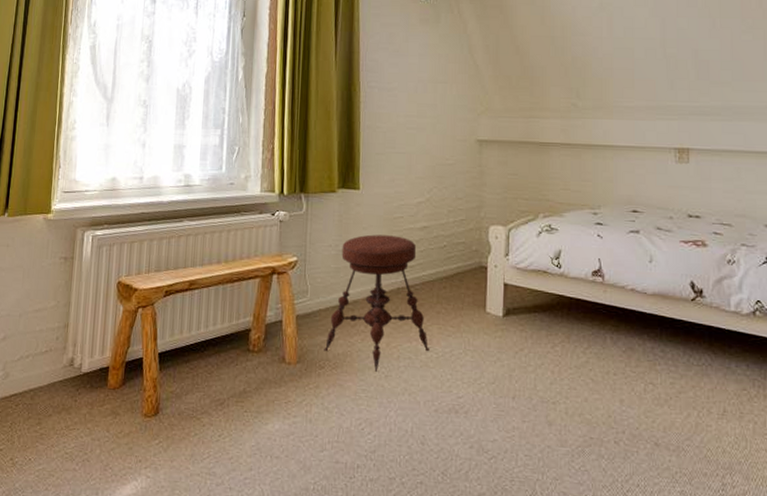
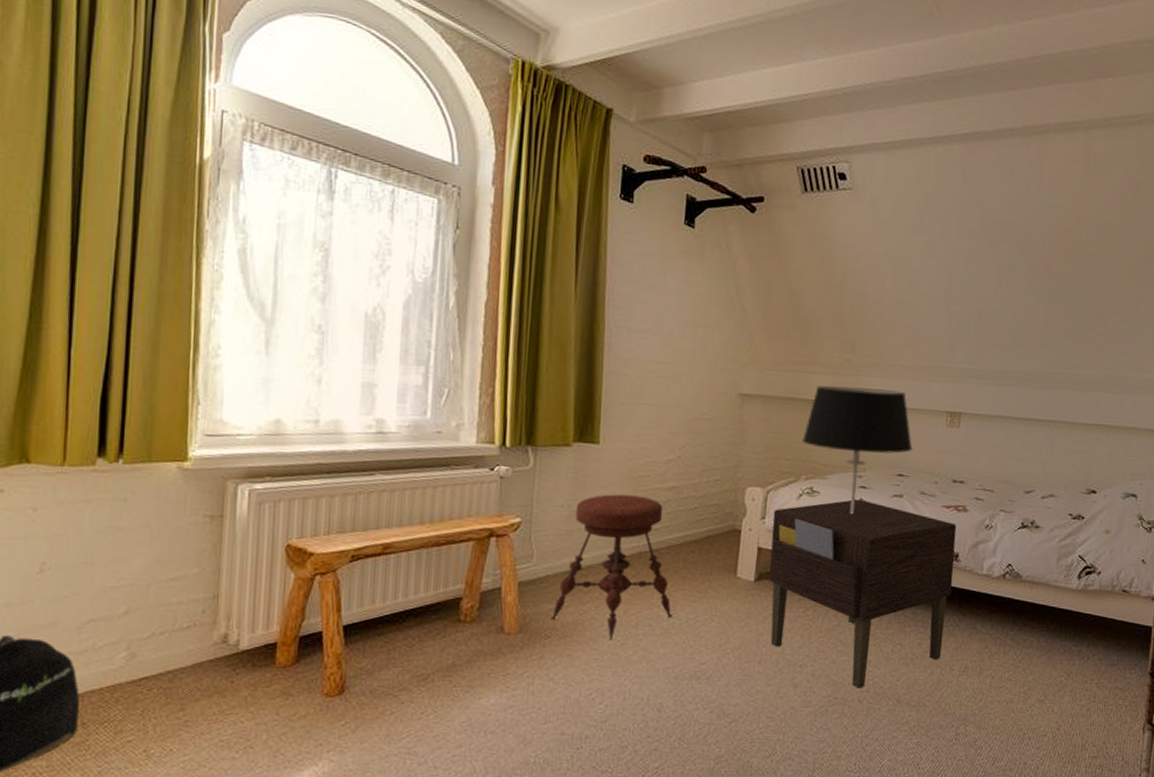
nightstand: none [516,235,700,429] -> present [769,498,957,689]
table lamp: none [538,129,644,251] -> present [802,386,913,515]

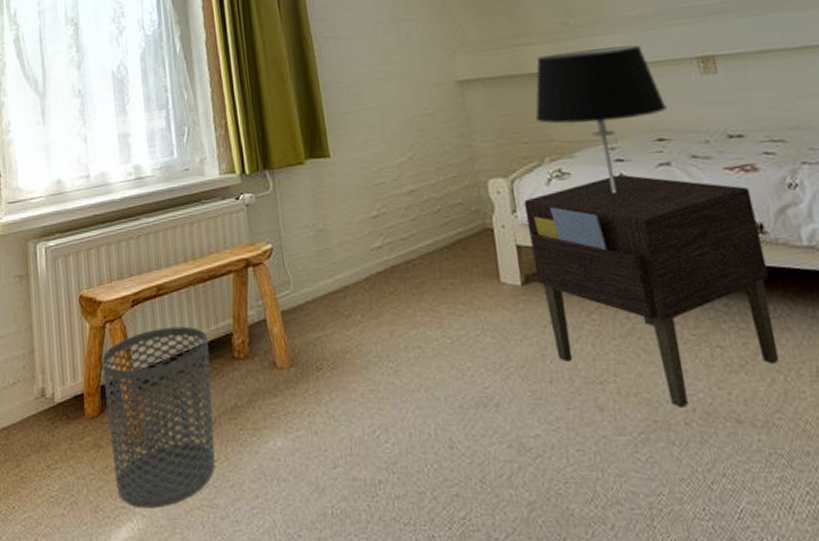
waste bin: none [303,585,434,754] -> present [102,326,215,508]
stool: present [550,494,672,640] -> none [318,205,441,368]

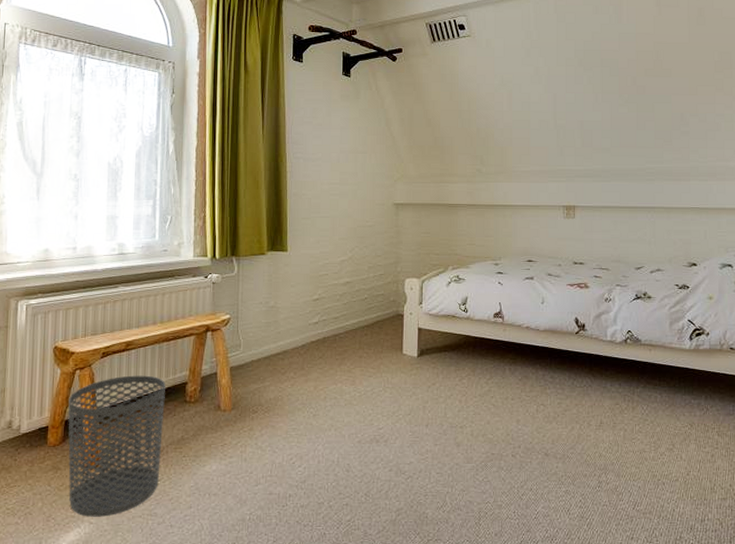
nightstand: present [523,174,779,407] -> none [428,283,582,445]
table lamp: present [535,45,667,194] -> none [447,191,538,296]

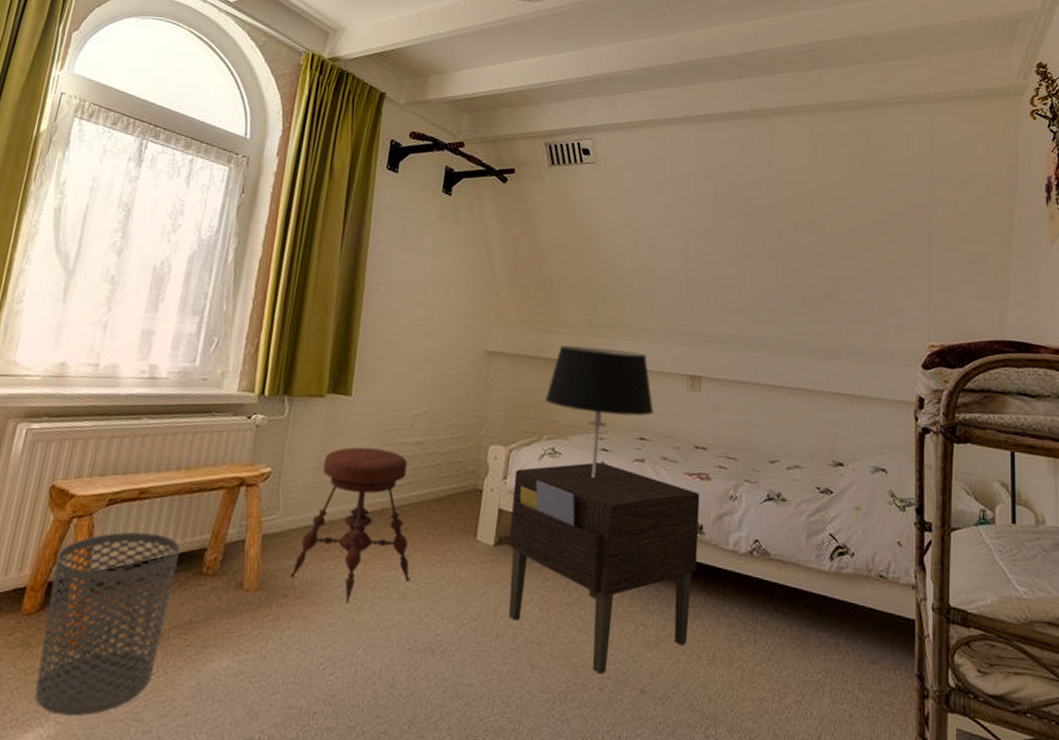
stool: none [256,291,353,412] -> present [290,447,410,603]
nightstand: none [428,283,582,445] -> present [508,461,700,674]
table lamp: none [447,191,538,296] -> present [545,345,654,479]

